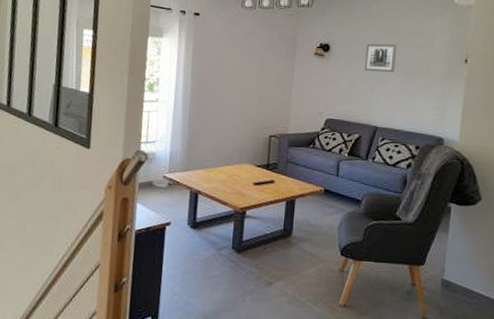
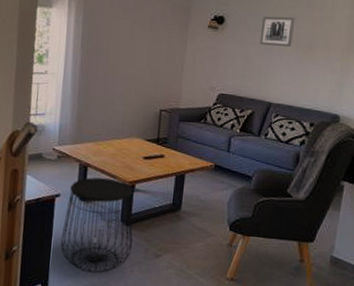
side table: none [171,204,244,303] -> present [60,177,133,273]

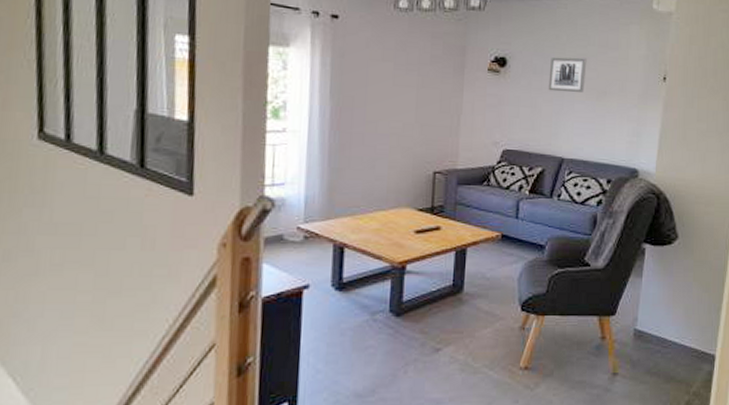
side table: present [60,177,133,273] -> none [312,259,405,380]

